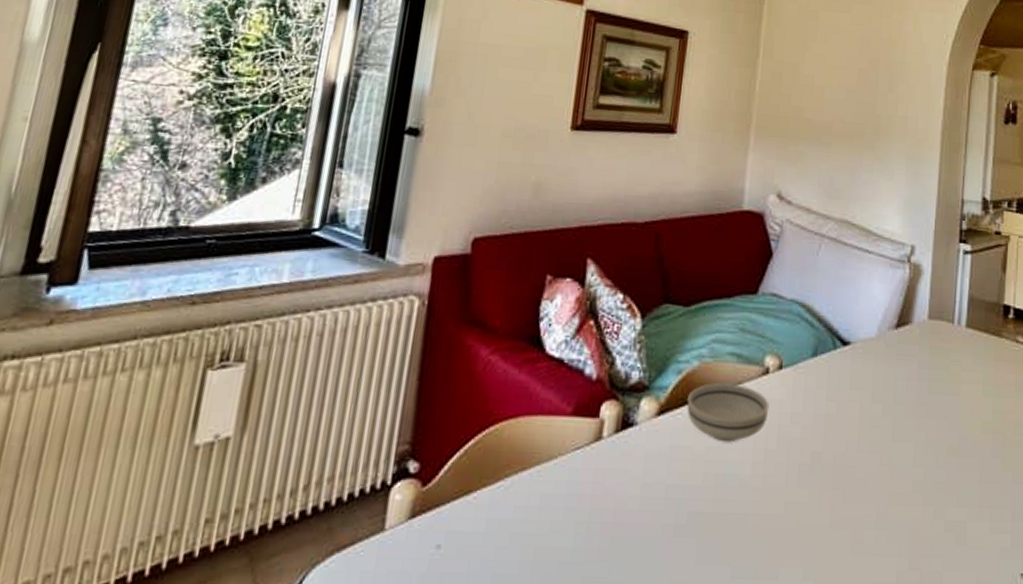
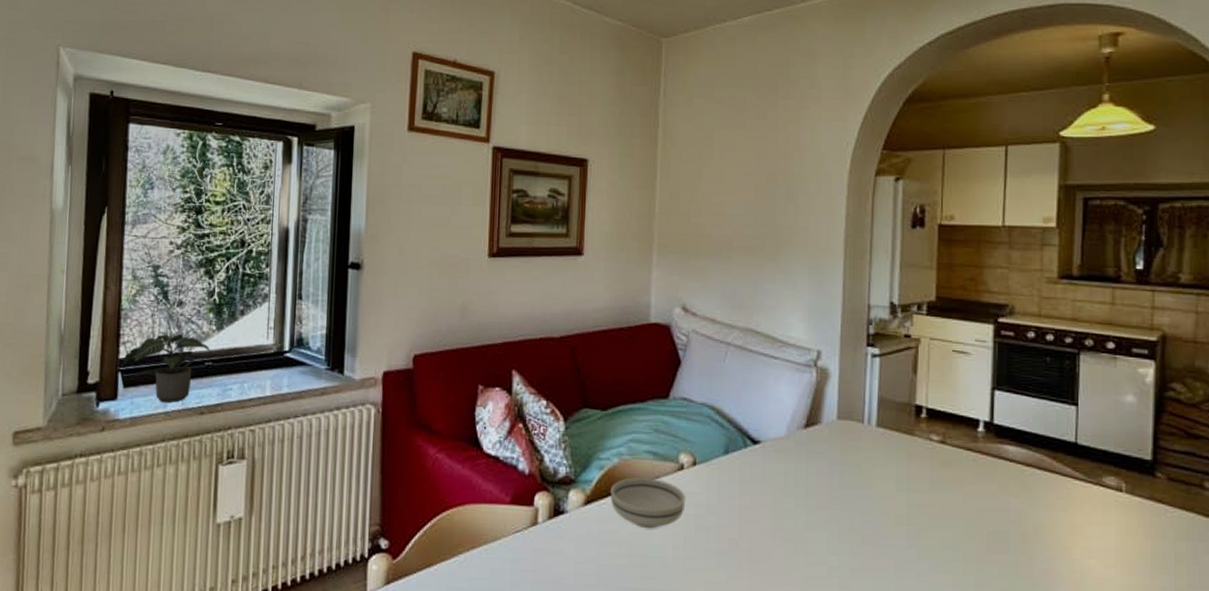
potted plant: none [93,203,216,289] -> present [123,333,211,402]

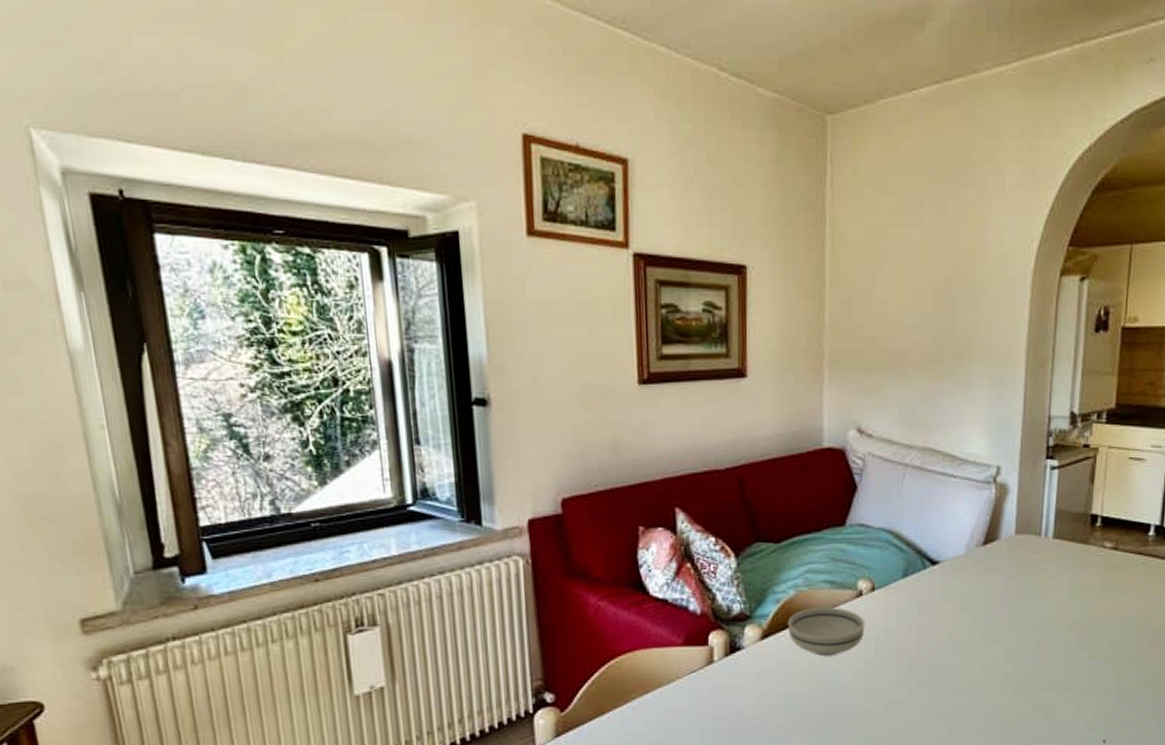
potted plant: present [123,333,211,402] -> none [206,492,316,572]

